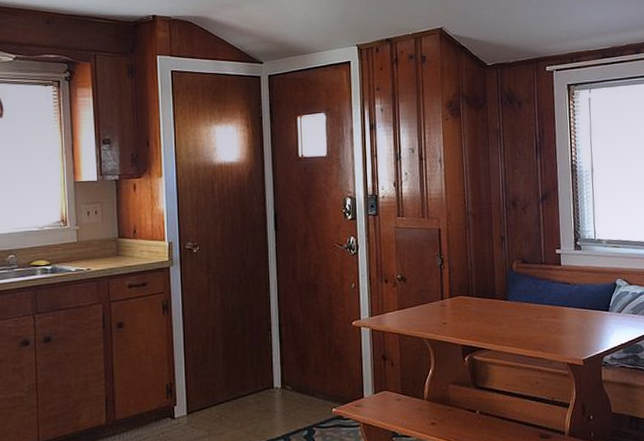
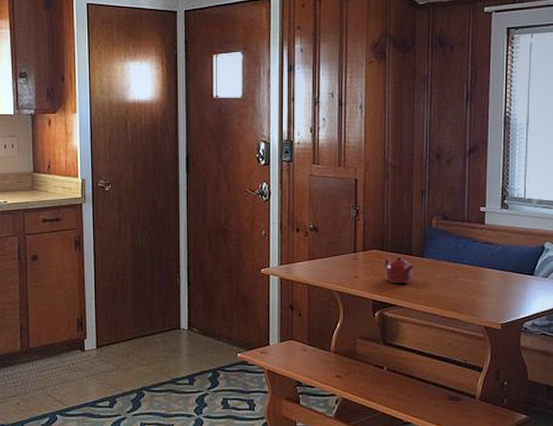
teapot: none [470,300,499,328] -> present [384,256,414,284]

